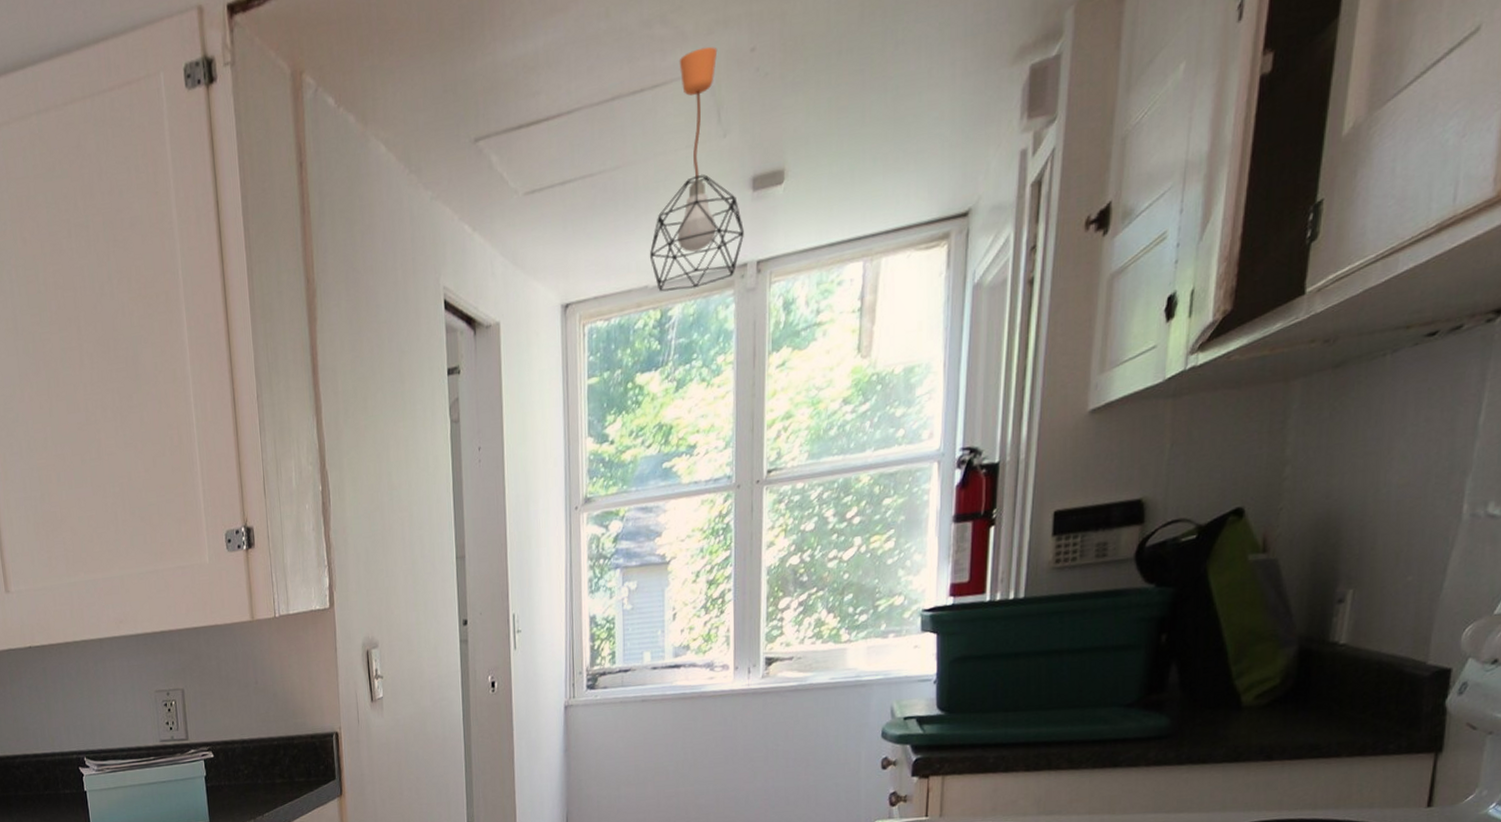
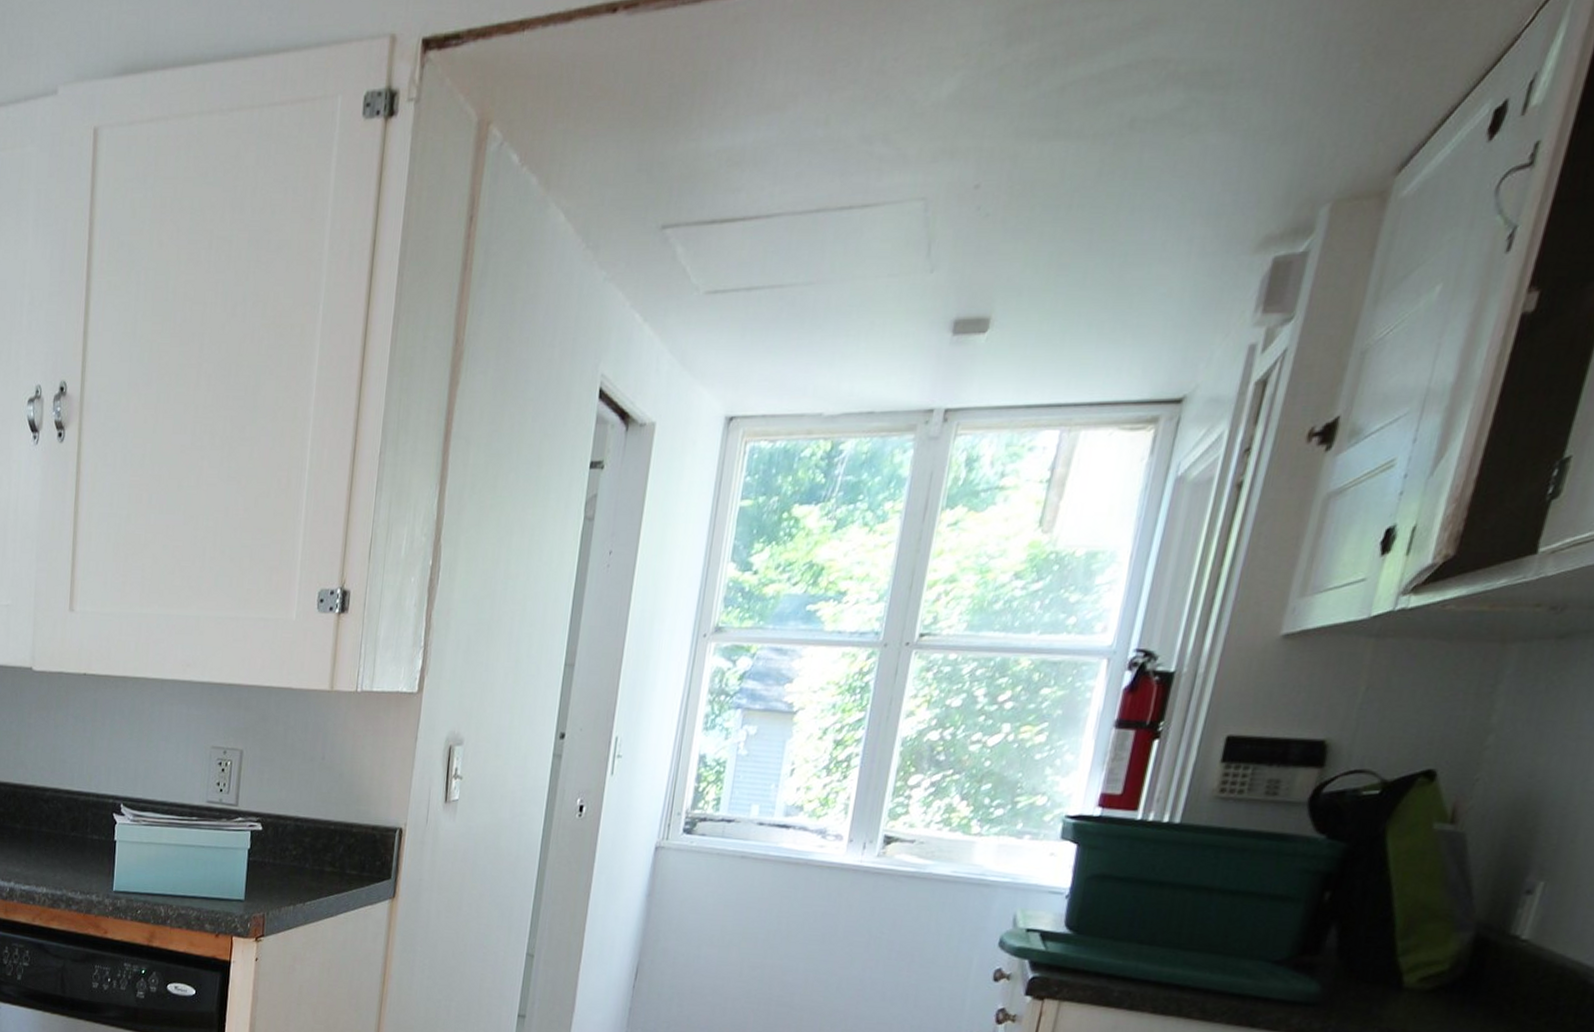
pendant light: present [649,46,744,292] -> none [829,175,939,427]

